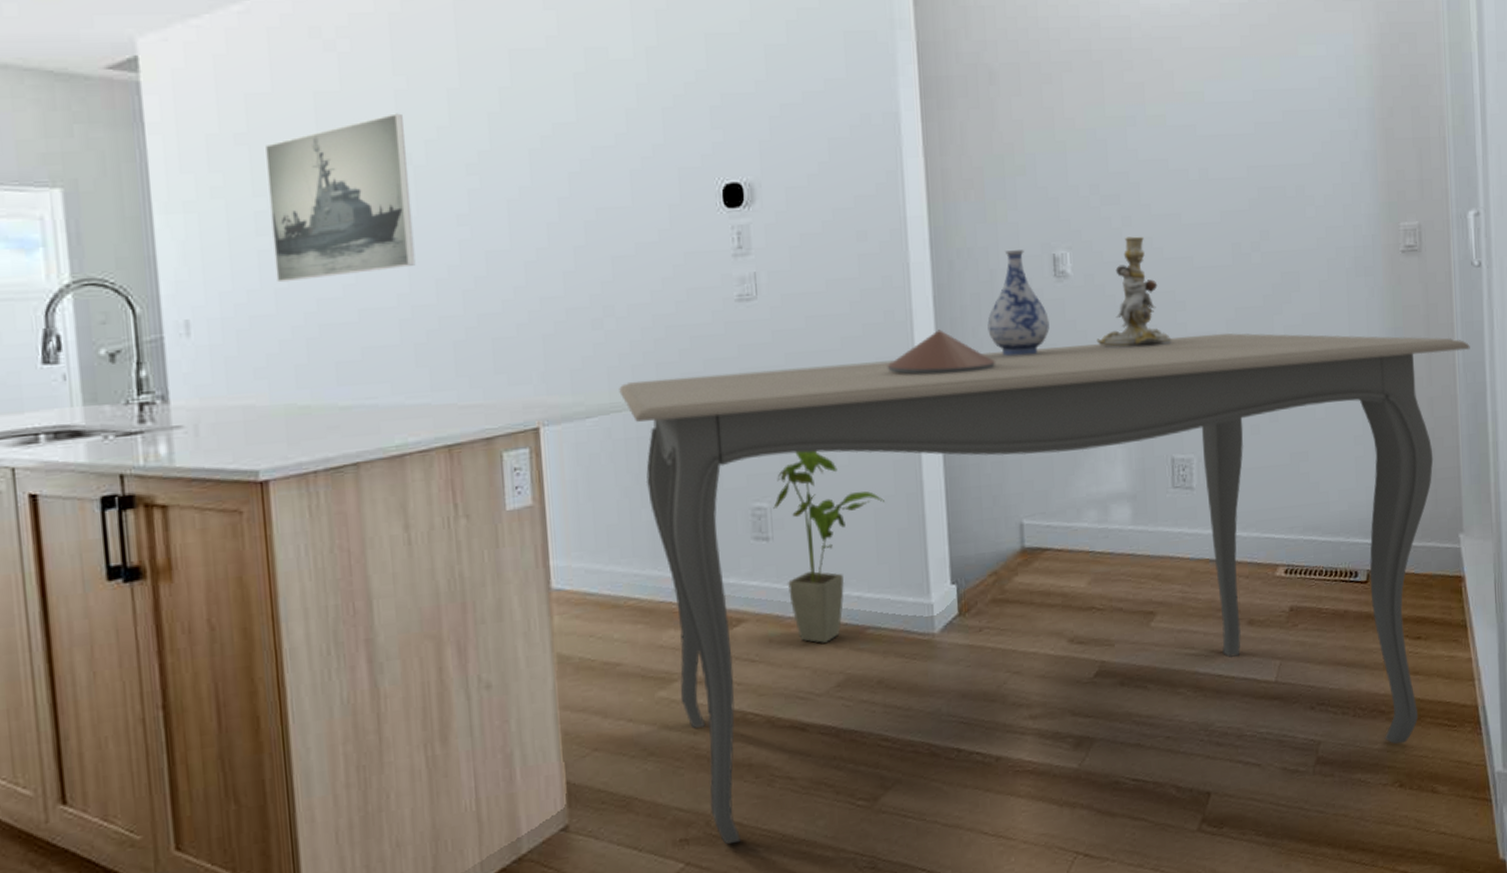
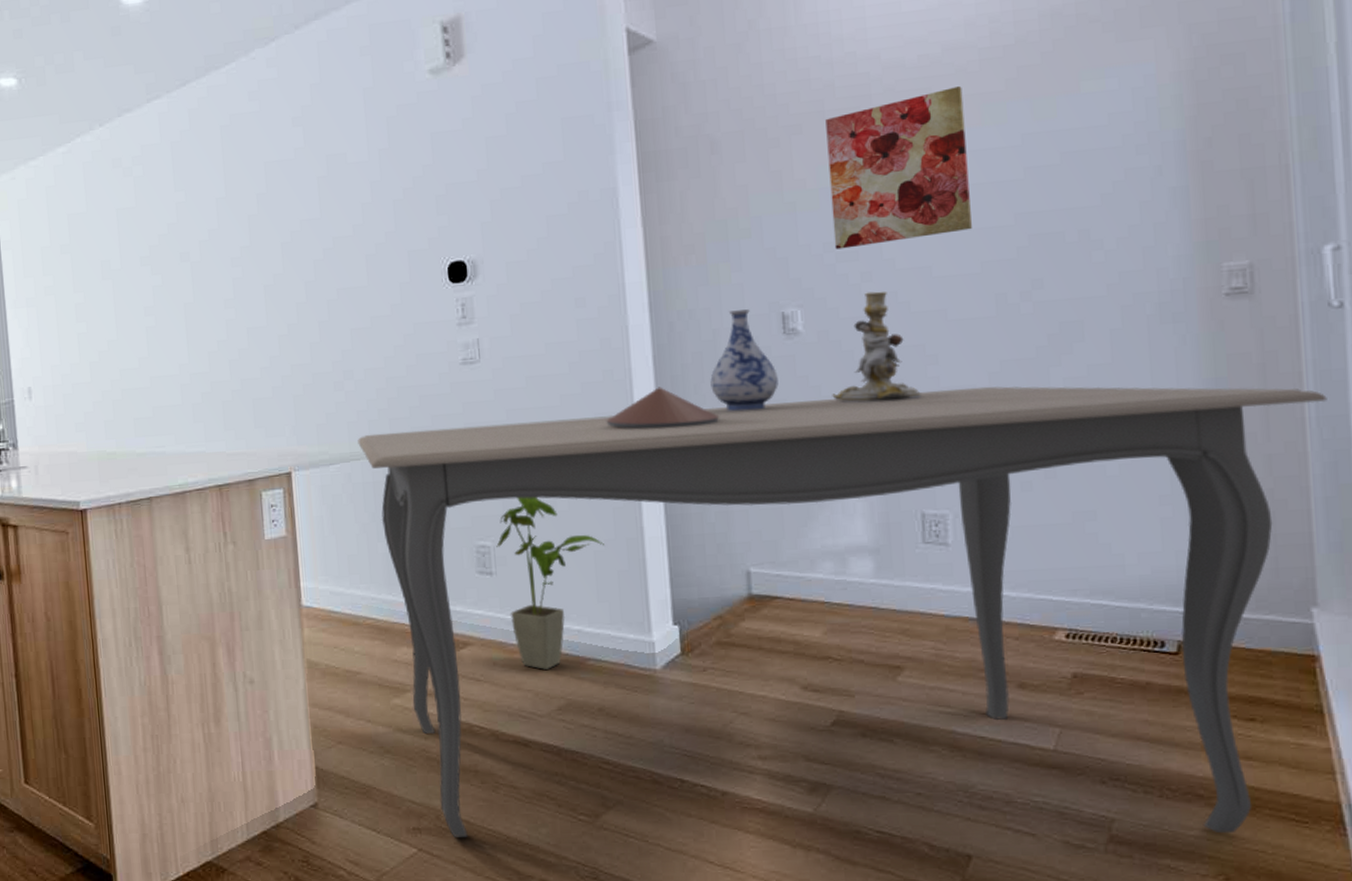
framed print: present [265,113,416,283] -> none [82,221,193,358]
wall art: none [1092,37,1214,192] -> present [825,85,972,249]

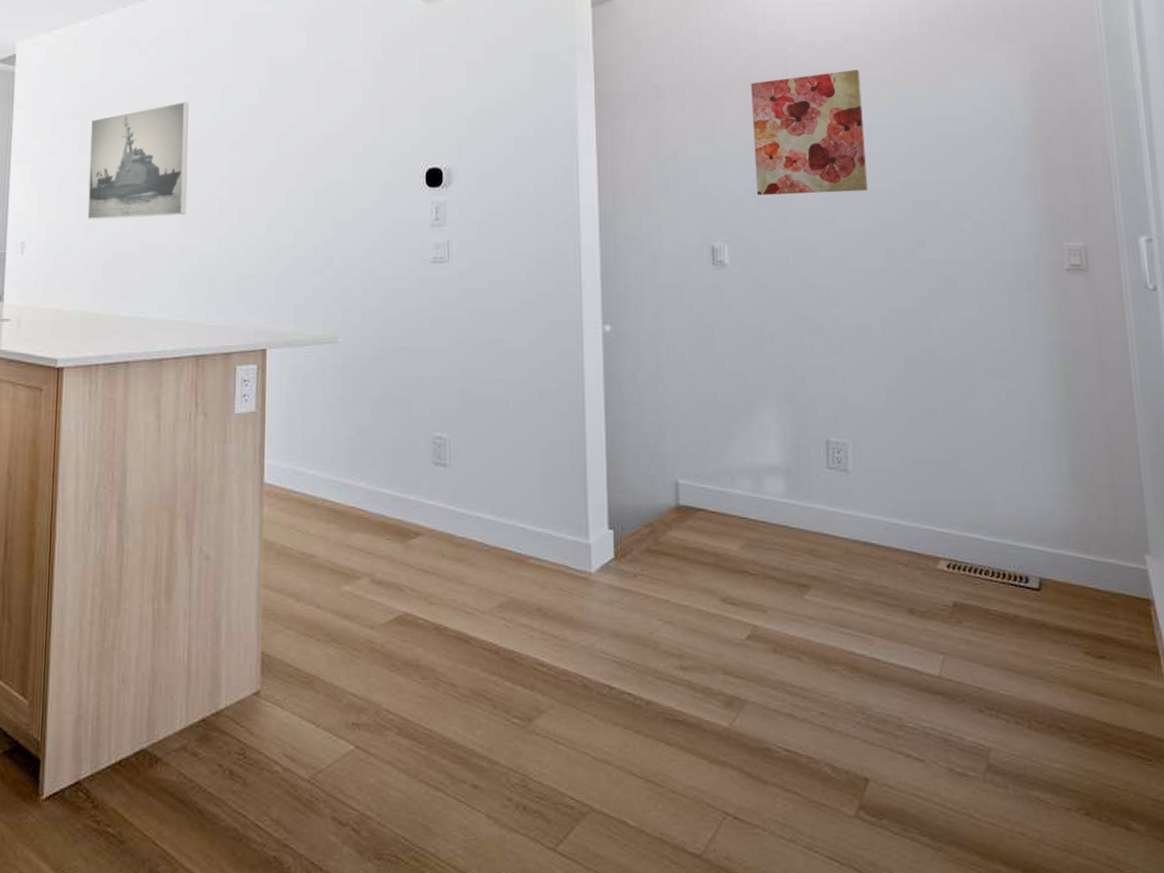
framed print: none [82,221,193,358] -> present [87,101,189,220]
dining table: present [357,386,1327,837] -> none [331,319,1148,768]
house plant: present [496,497,604,670] -> none [452,393,550,565]
decorative bowl: present [606,387,719,429] -> none [557,301,655,341]
vase: present [710,309,779,411] -> none [649,239,707,332]
candlestick: present [832,291,921,403] -> none [752,235,826,335]

